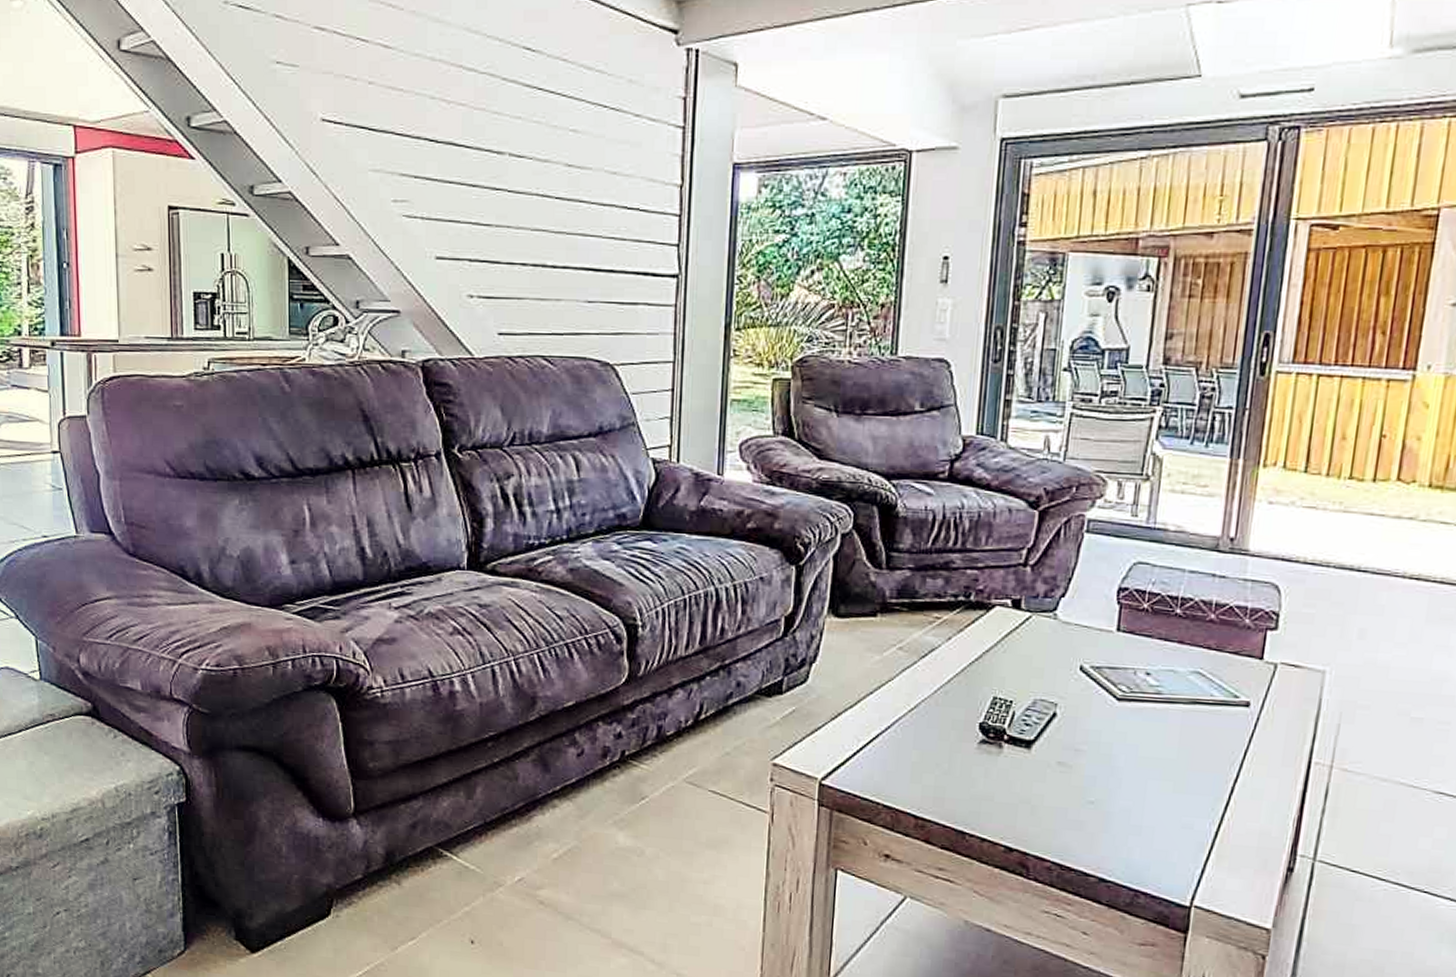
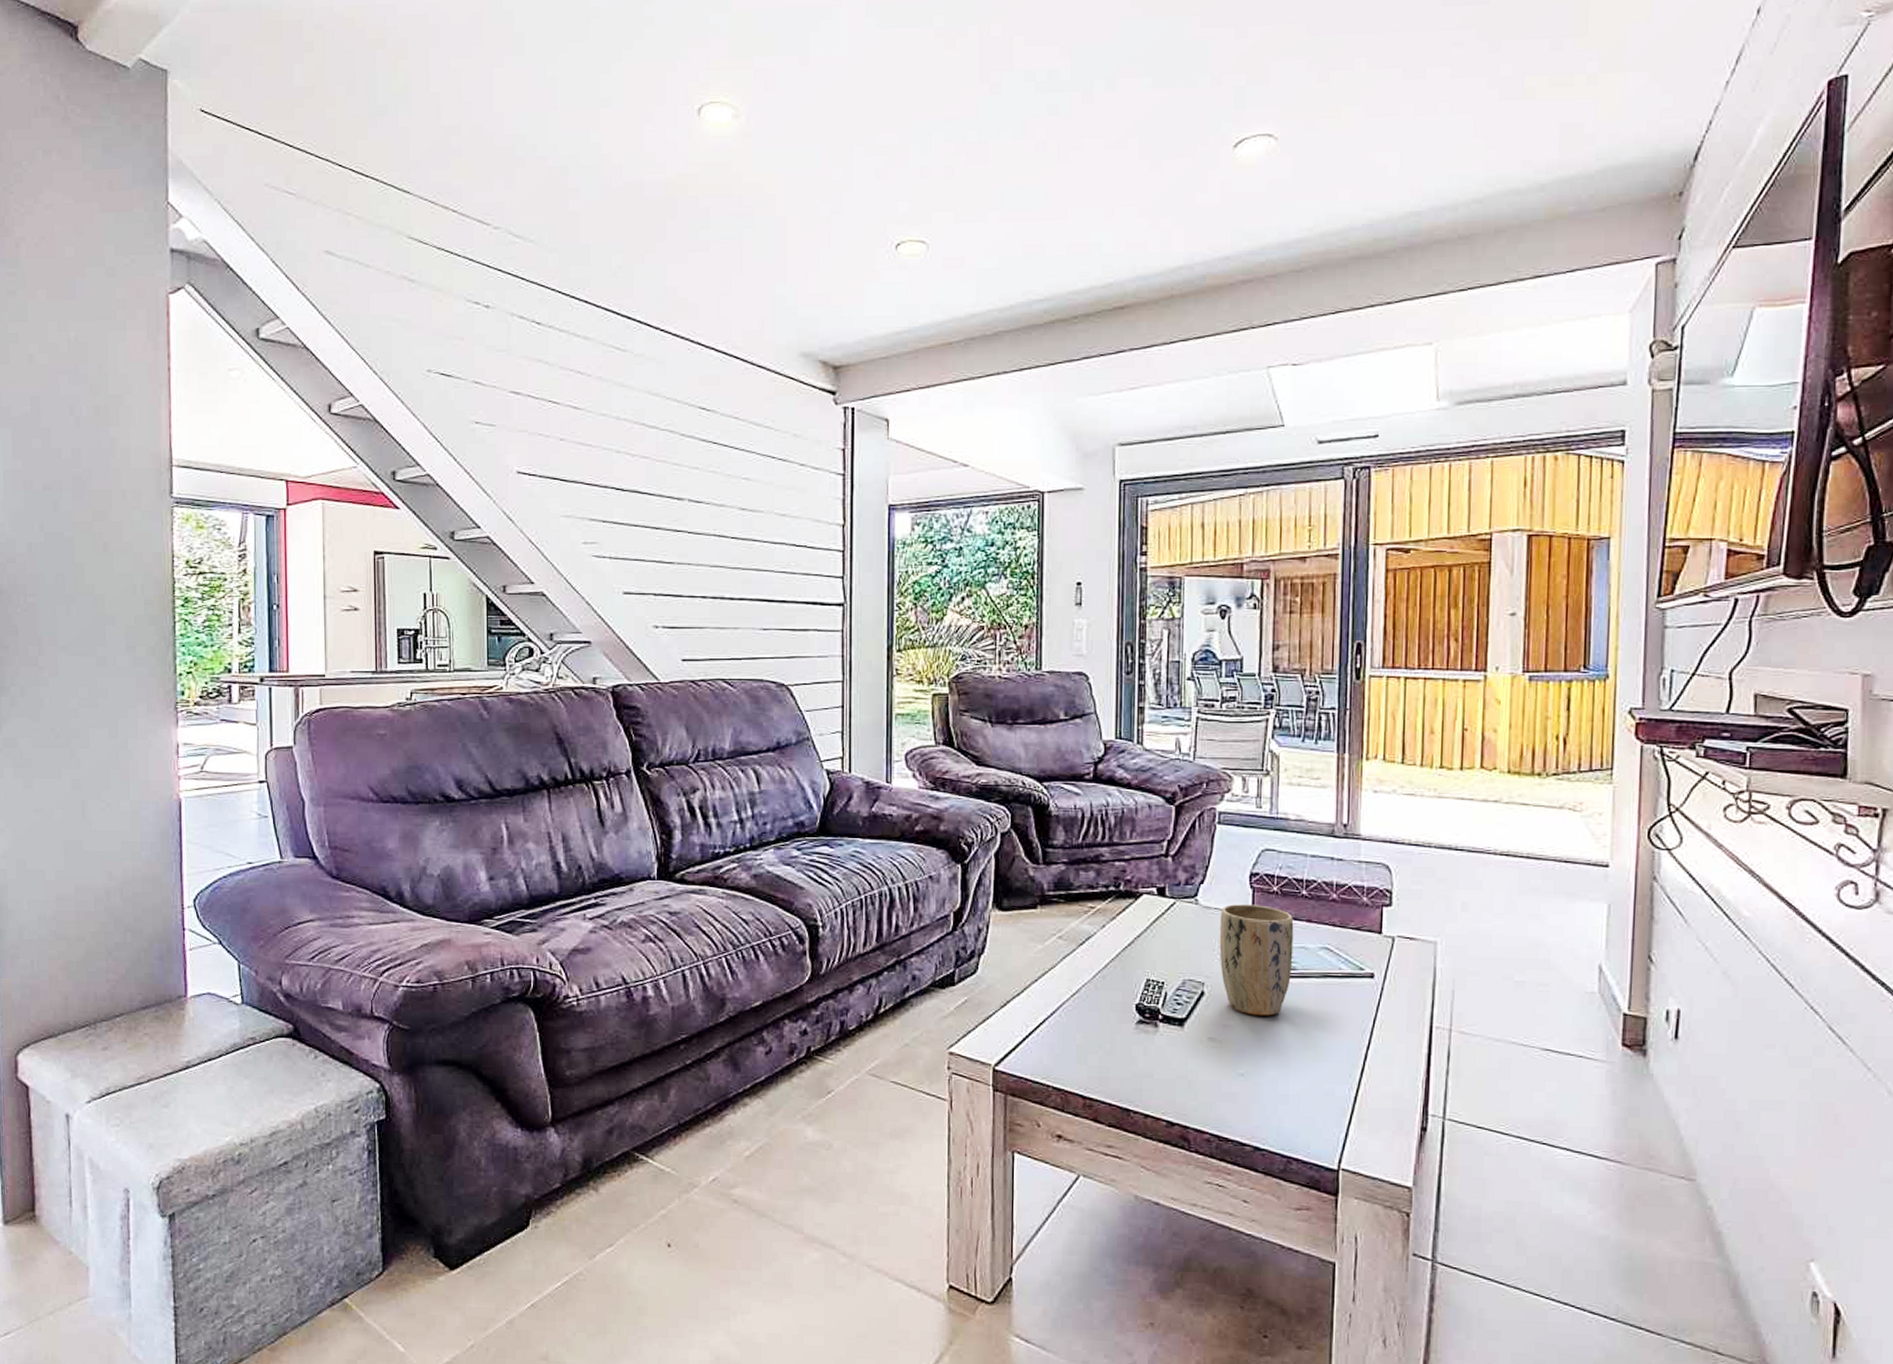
plant pot: none [1076,620,1164,742] -> present [1219,904,1294,1016]

